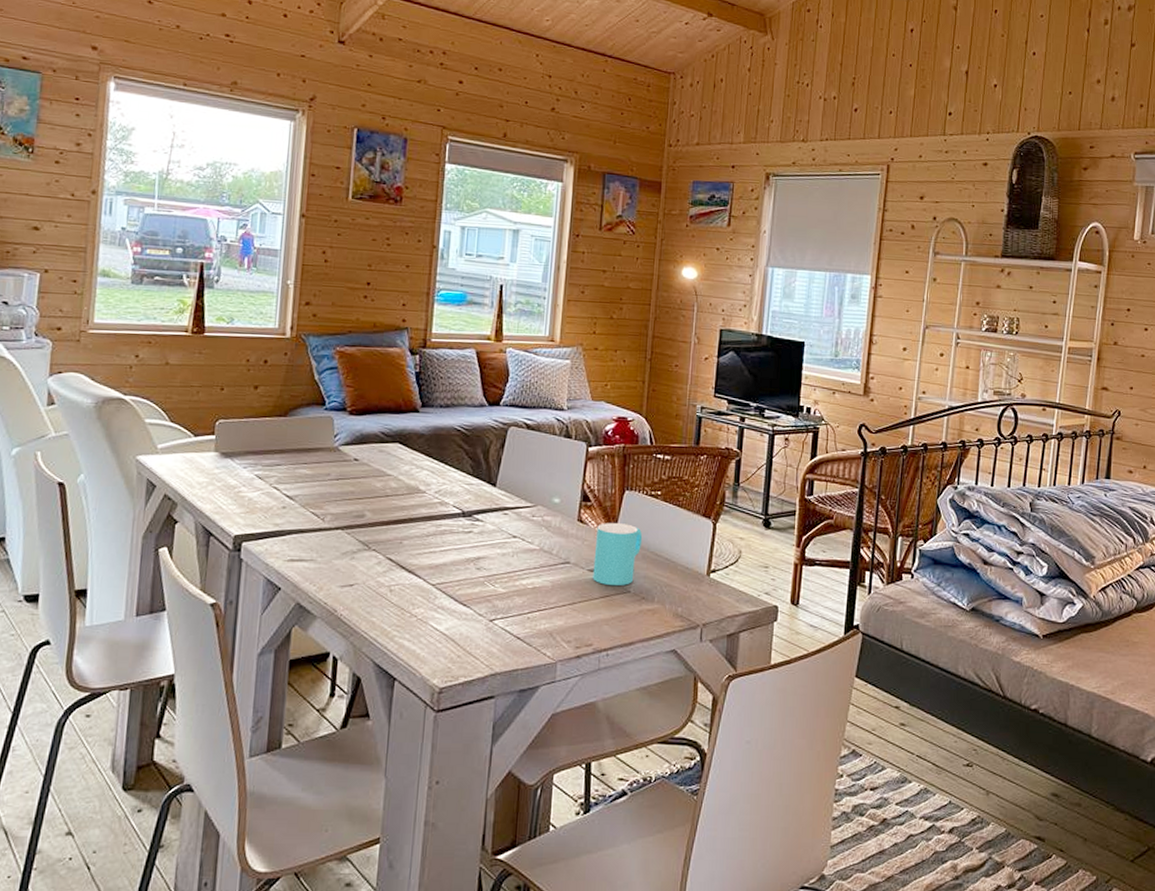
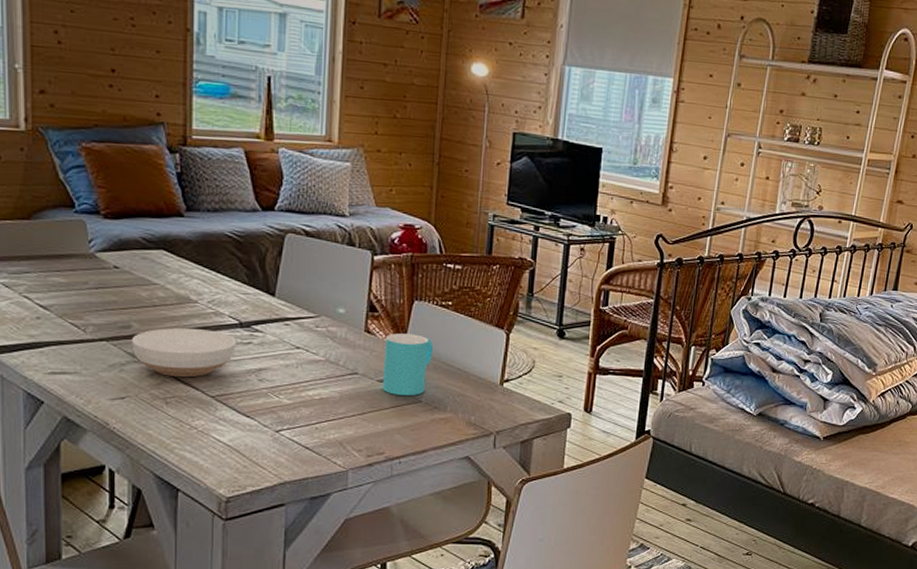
bowl: none [363,516,459,566] -> present [131,327,237,378]

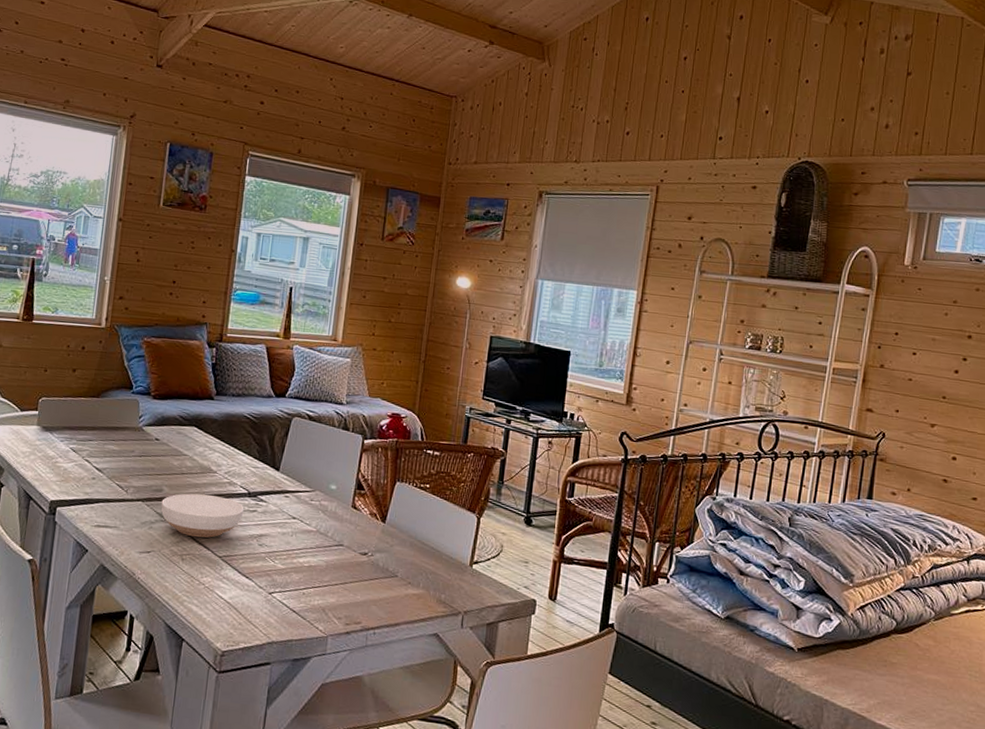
cup: present [382,333,434,395] -> none [363,510,411,570]

